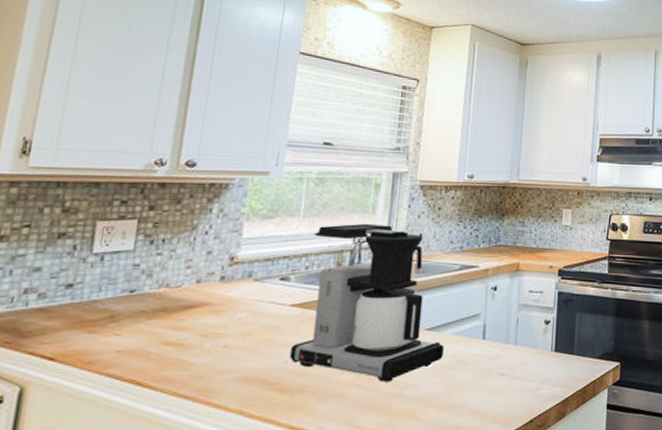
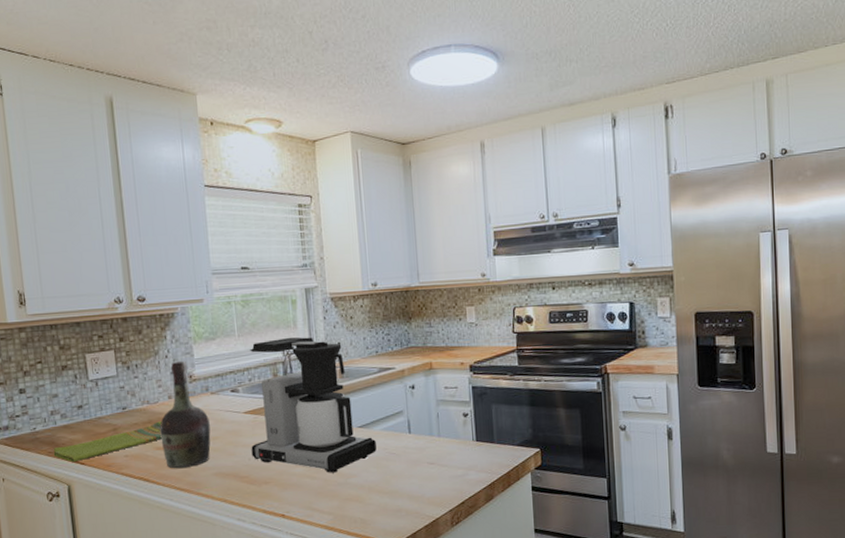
dish towel: none [10,310,180,358] -> present [53,421,162,463]
cognac bottle: none [172,239,245,371] -> present [159,360,211,469]

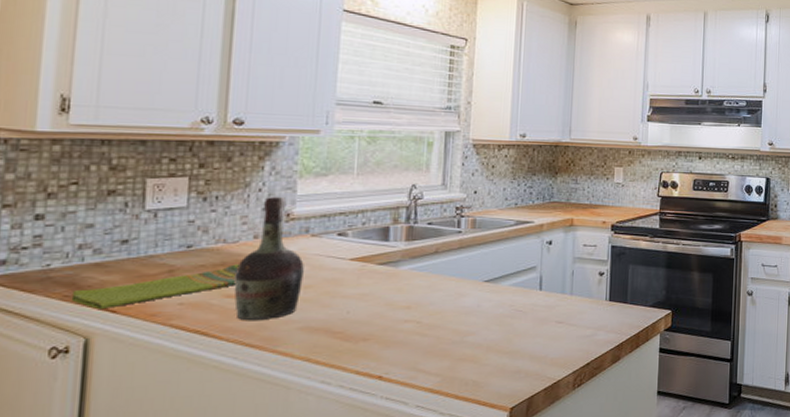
coffee maker: present [250,337,377,473] -> none [352,181,502,330]

